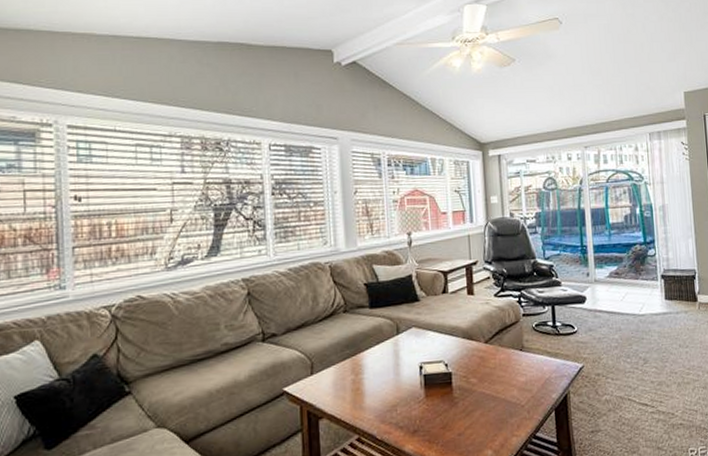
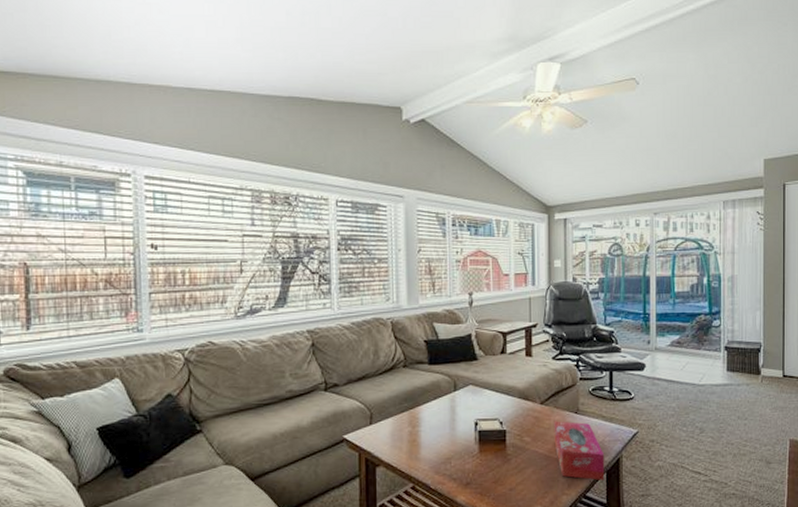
tissue box: none [499,359,554,419] -> present [554,421,605,480]

